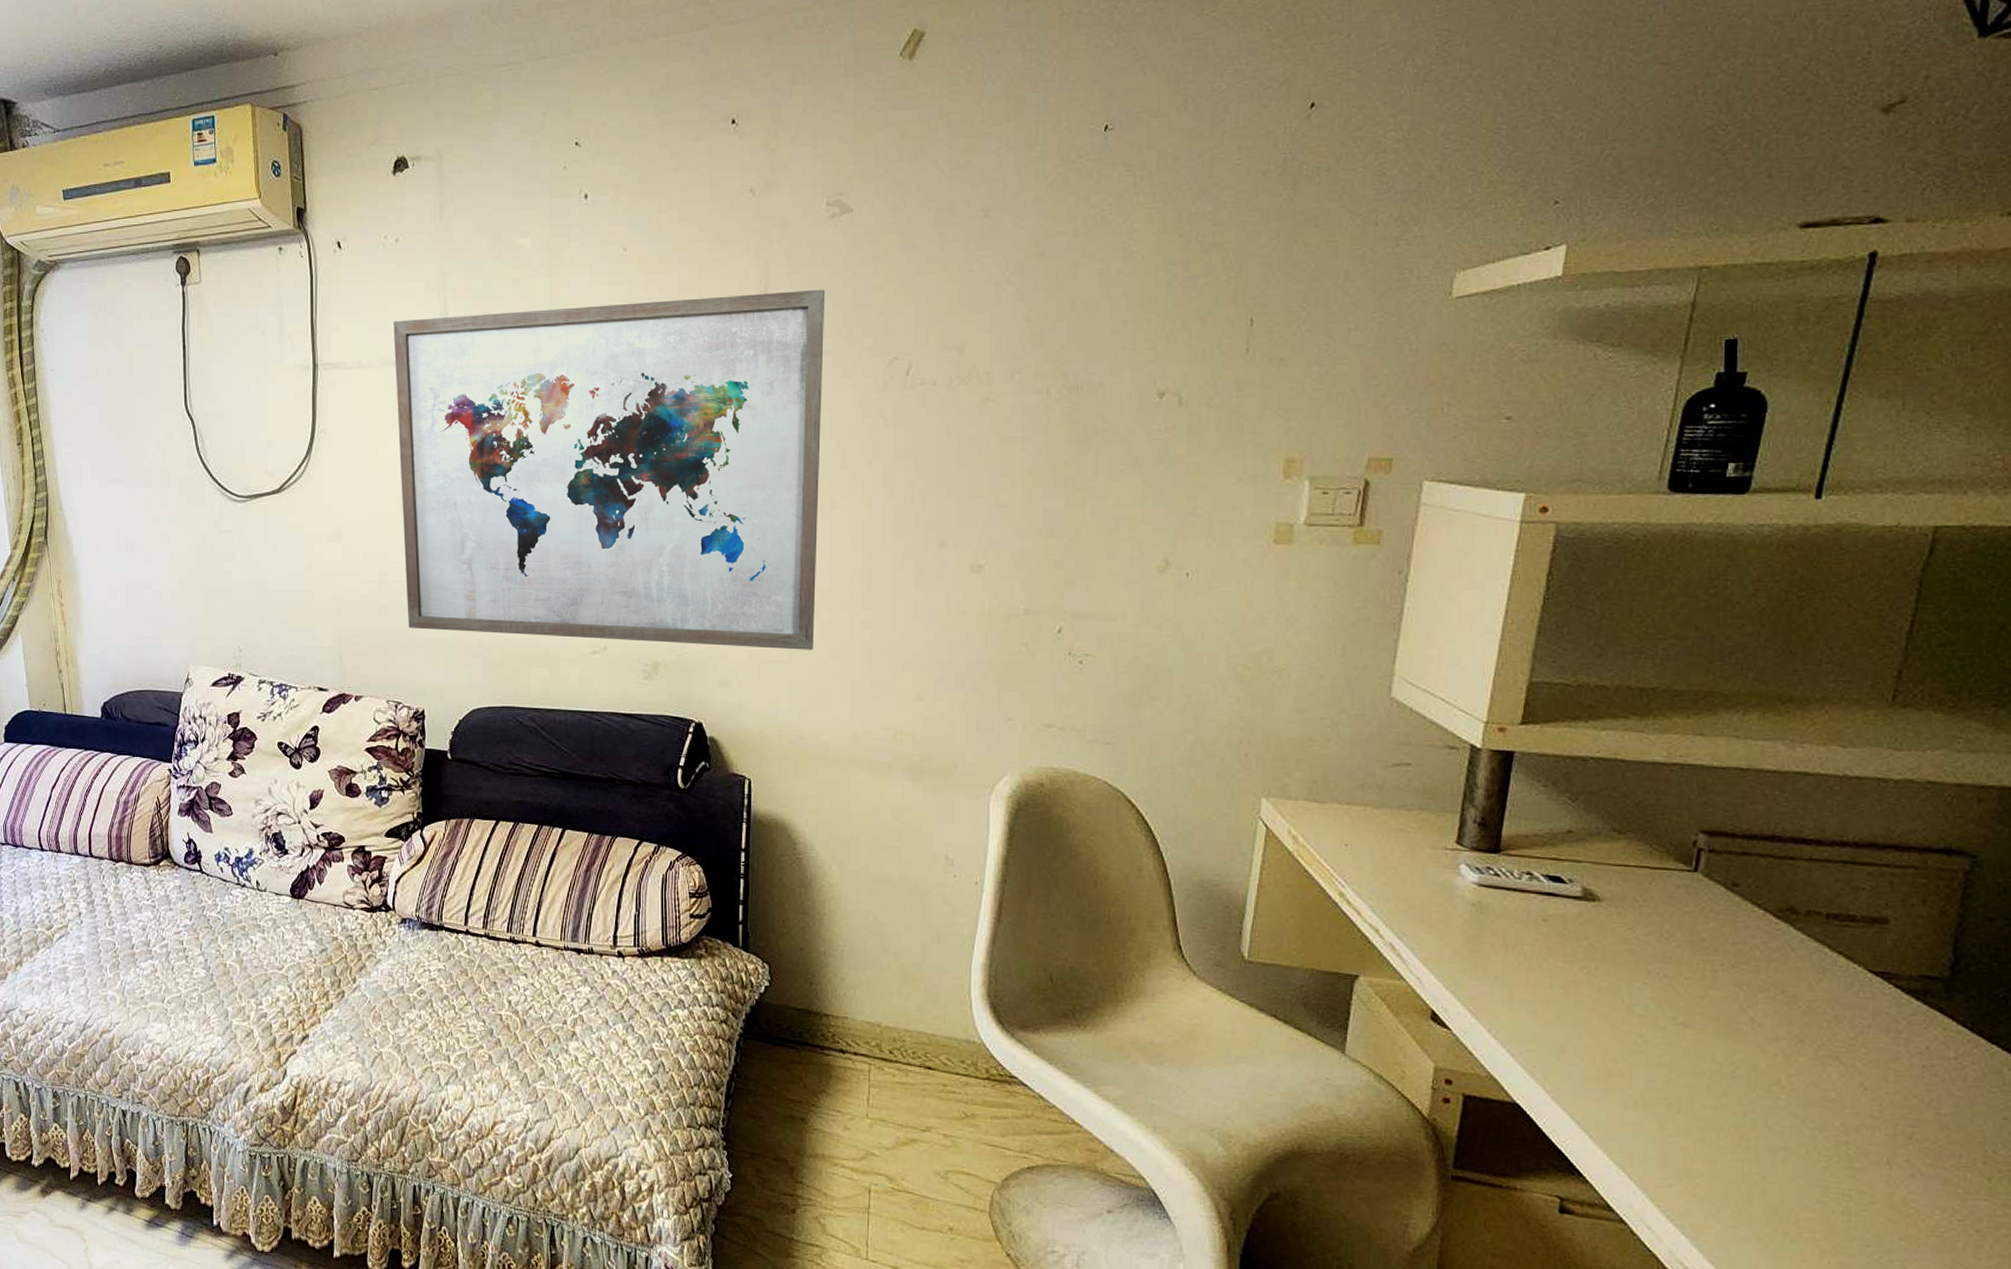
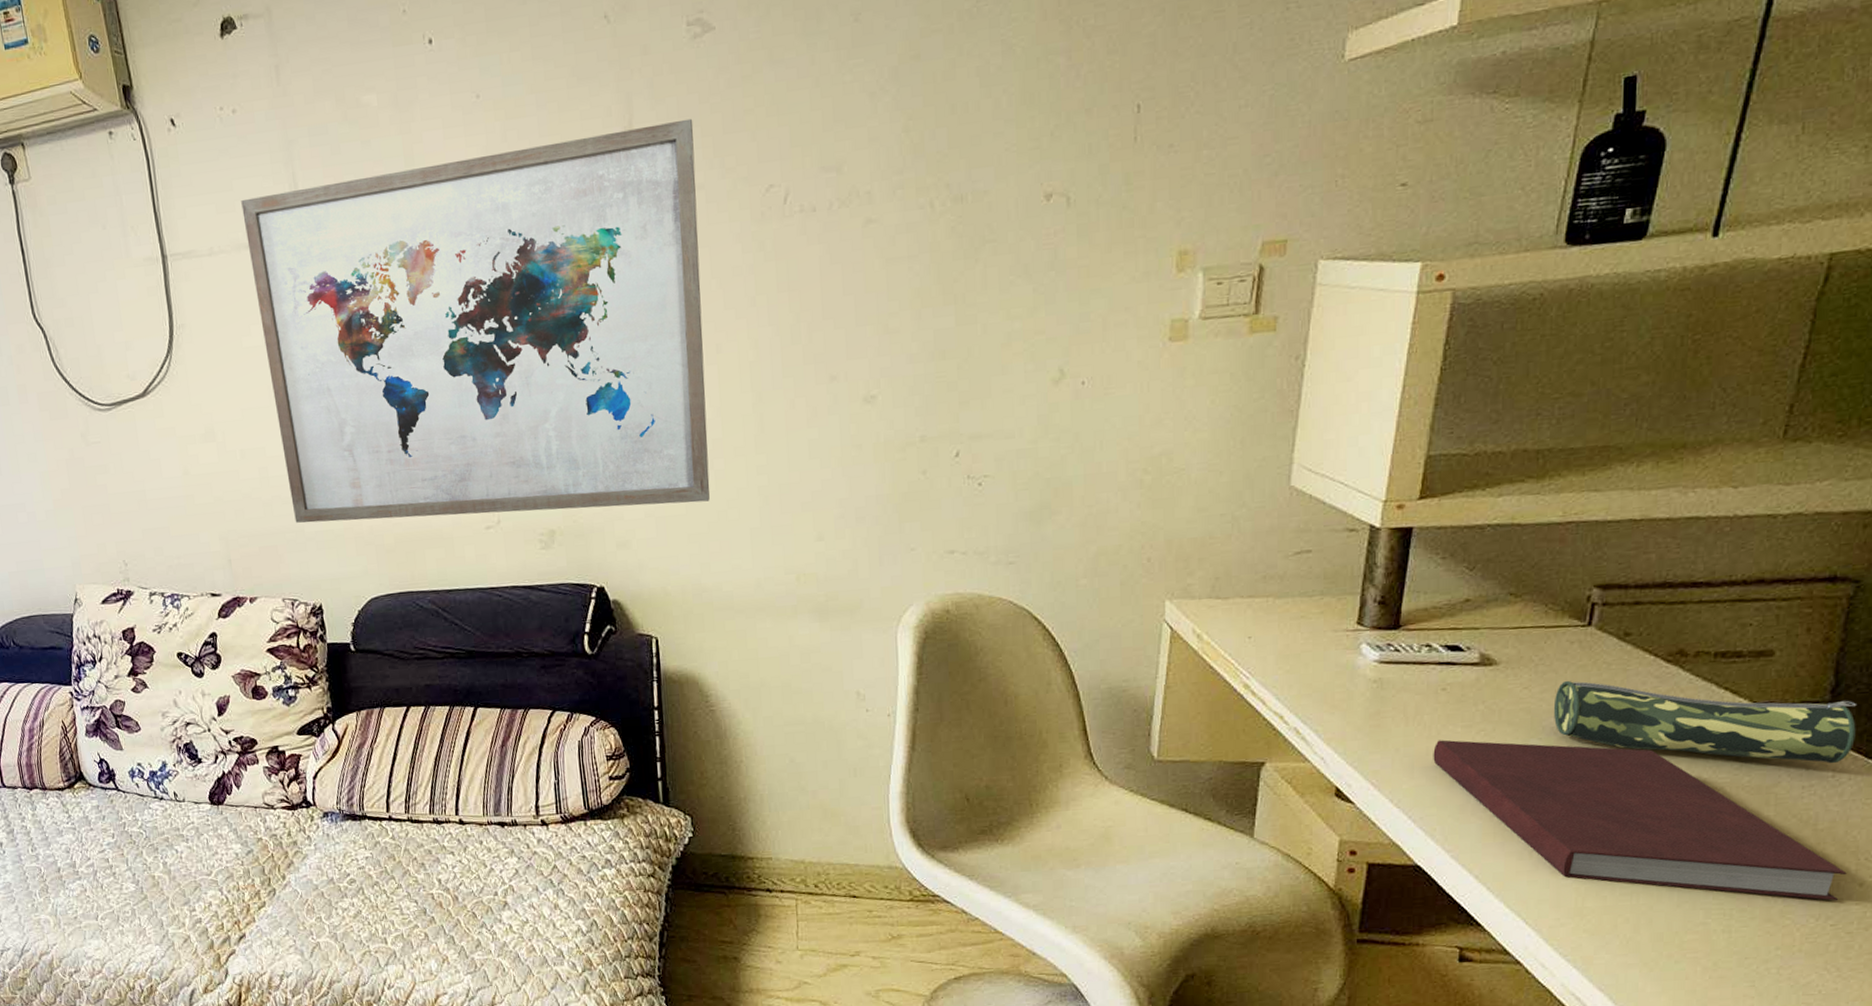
notebook: none [1533,973,1973,1194] -> present [1433,739,1847,901]
pencil case: none [1660,925,1978,1045] -> present [1554,680,1857,764]

